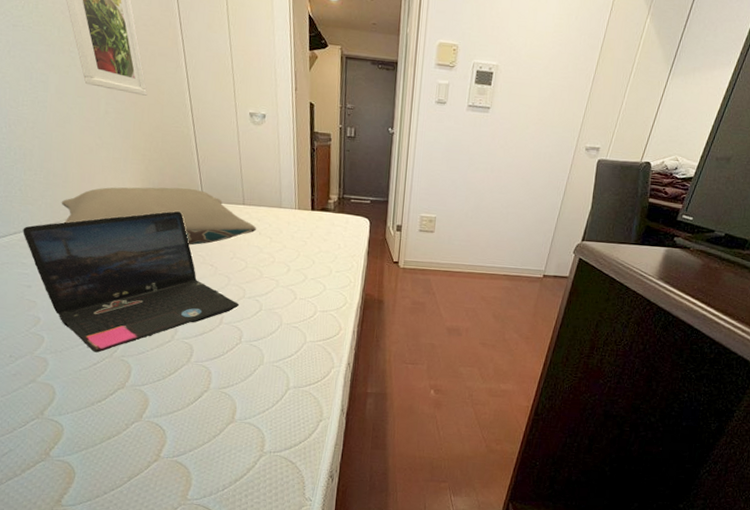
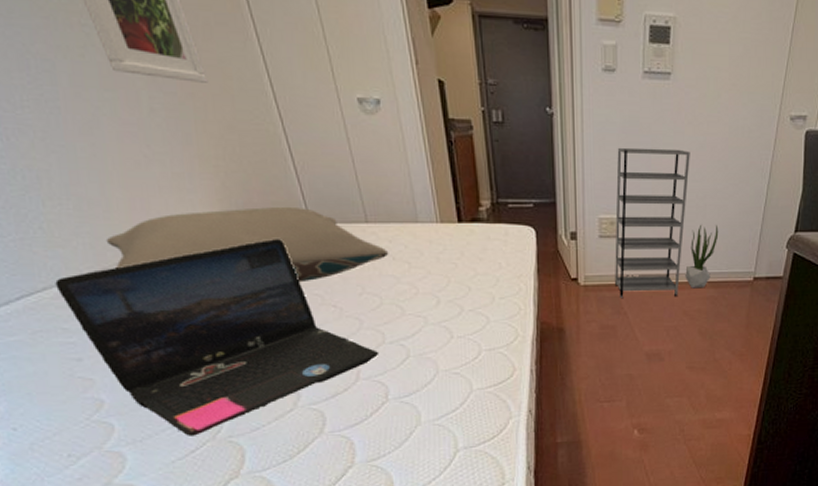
shelving unit: none [428,162,500,285] -> present [615,147,690,298]
potted plant: none [486,228,518,280] -> present [685,224,719,289]

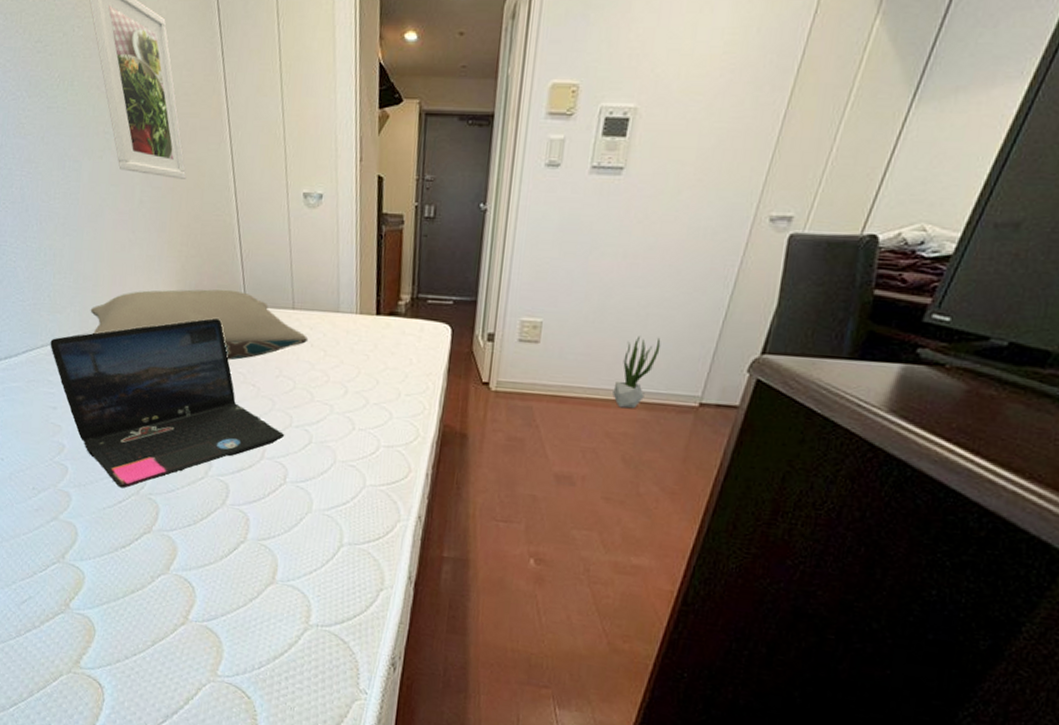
shelving unit: present [615,147,690,298] -> none [530,246,636,415]

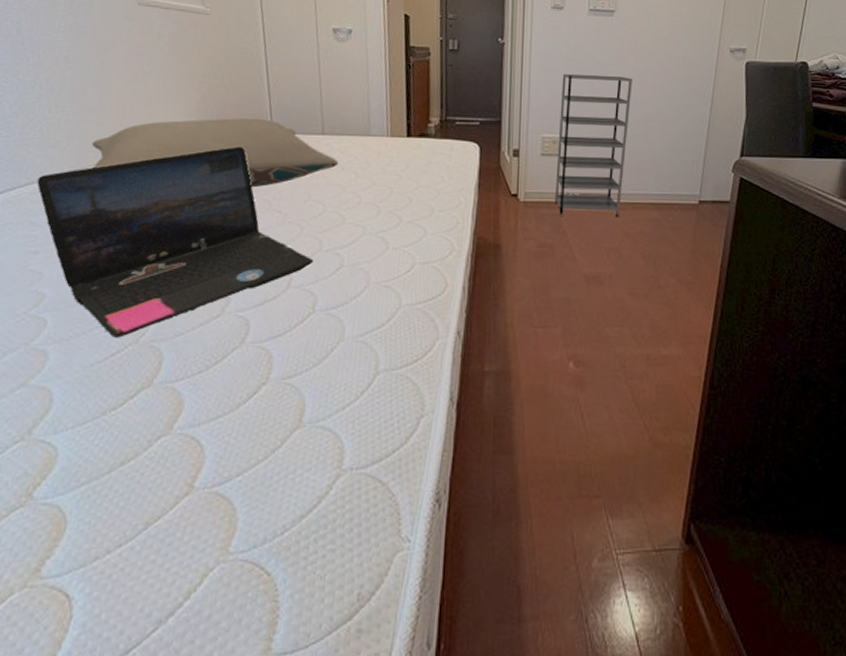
shelving unit: none [530,246,636,415] -> present [555,73,632,217]
potted plant: present [613,335,661,409] -> none [627,146,661,210]

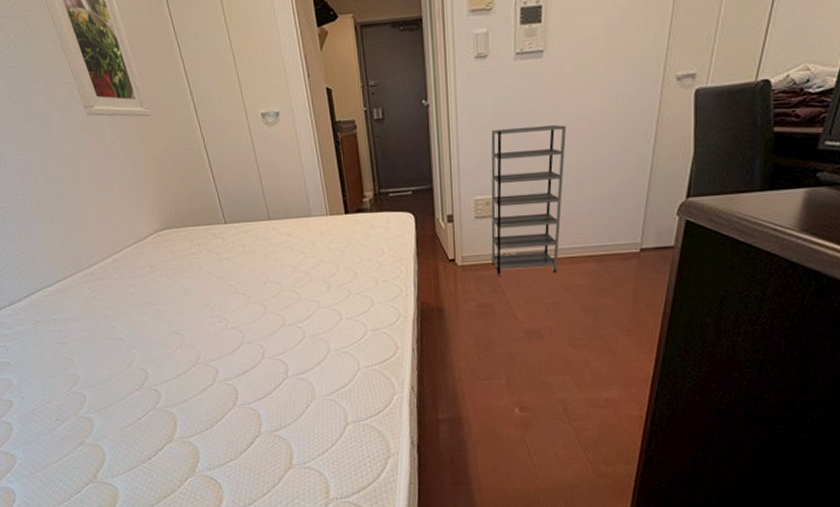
laptop: present [36,147,314,338] -> none [49,239,280,406]
pillow: present [91,117,339,188] -> none [81,211,288,275]

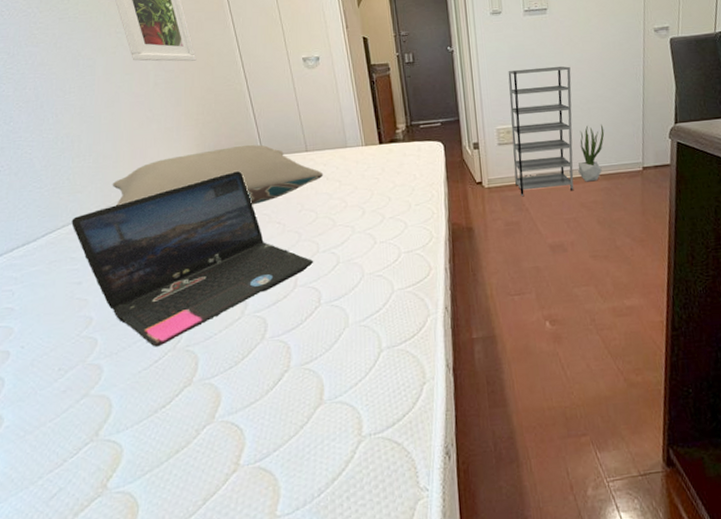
laptop: none [49,239,280,406] -> present [71,171,314,347]
pillow: none [81,211,288,275] -> present [112,144,324,205]
potted plant: none [564,196,600,264] -> present [578,124,605,182]

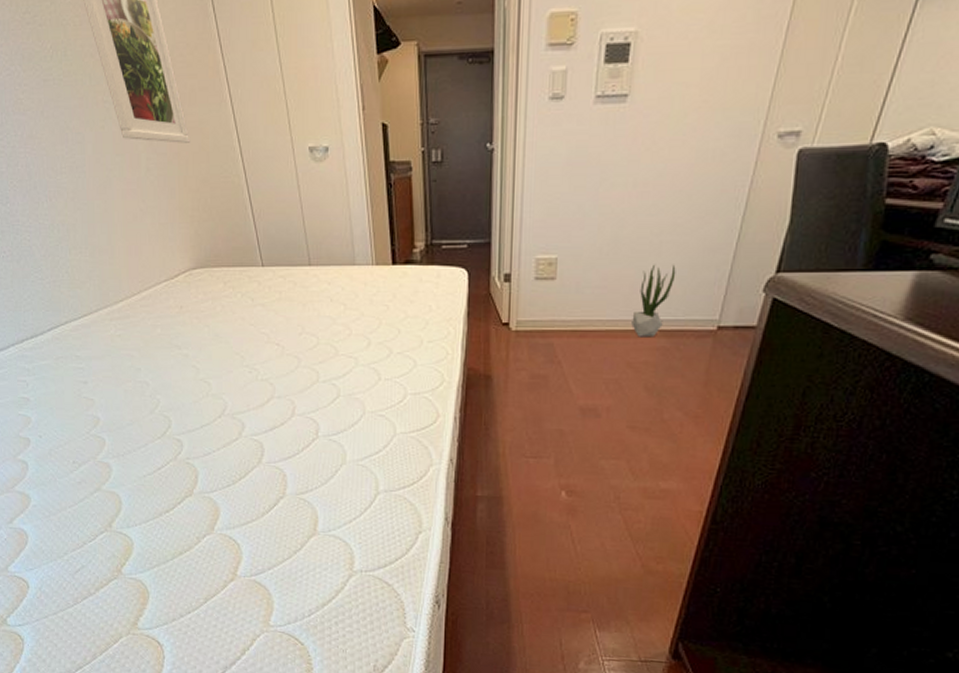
laptop: present [71,171,314,347] -> none [74,281,313,455]
pillow: present [112,144,324,205] -> none [109,251,328,322]
shelving unit: present [508,66,574,196] -> none [550,179,646,346]

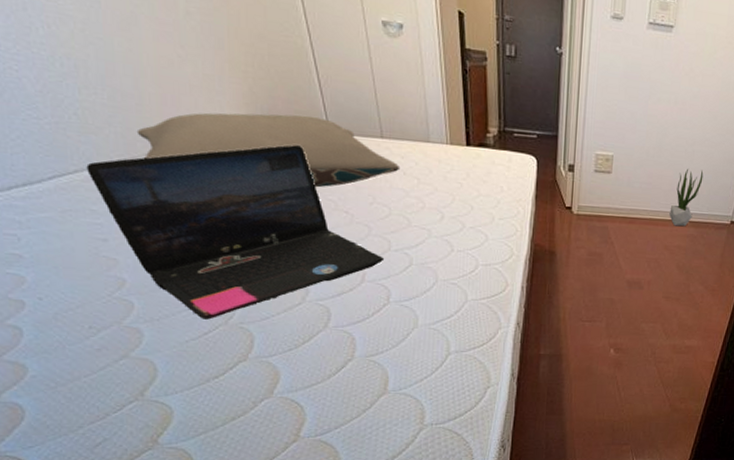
laptop: none [74,281,313,455] -> present [86,145,385,320]
pillow: none [109,251,328,322] -> present [136,112,401,188]

